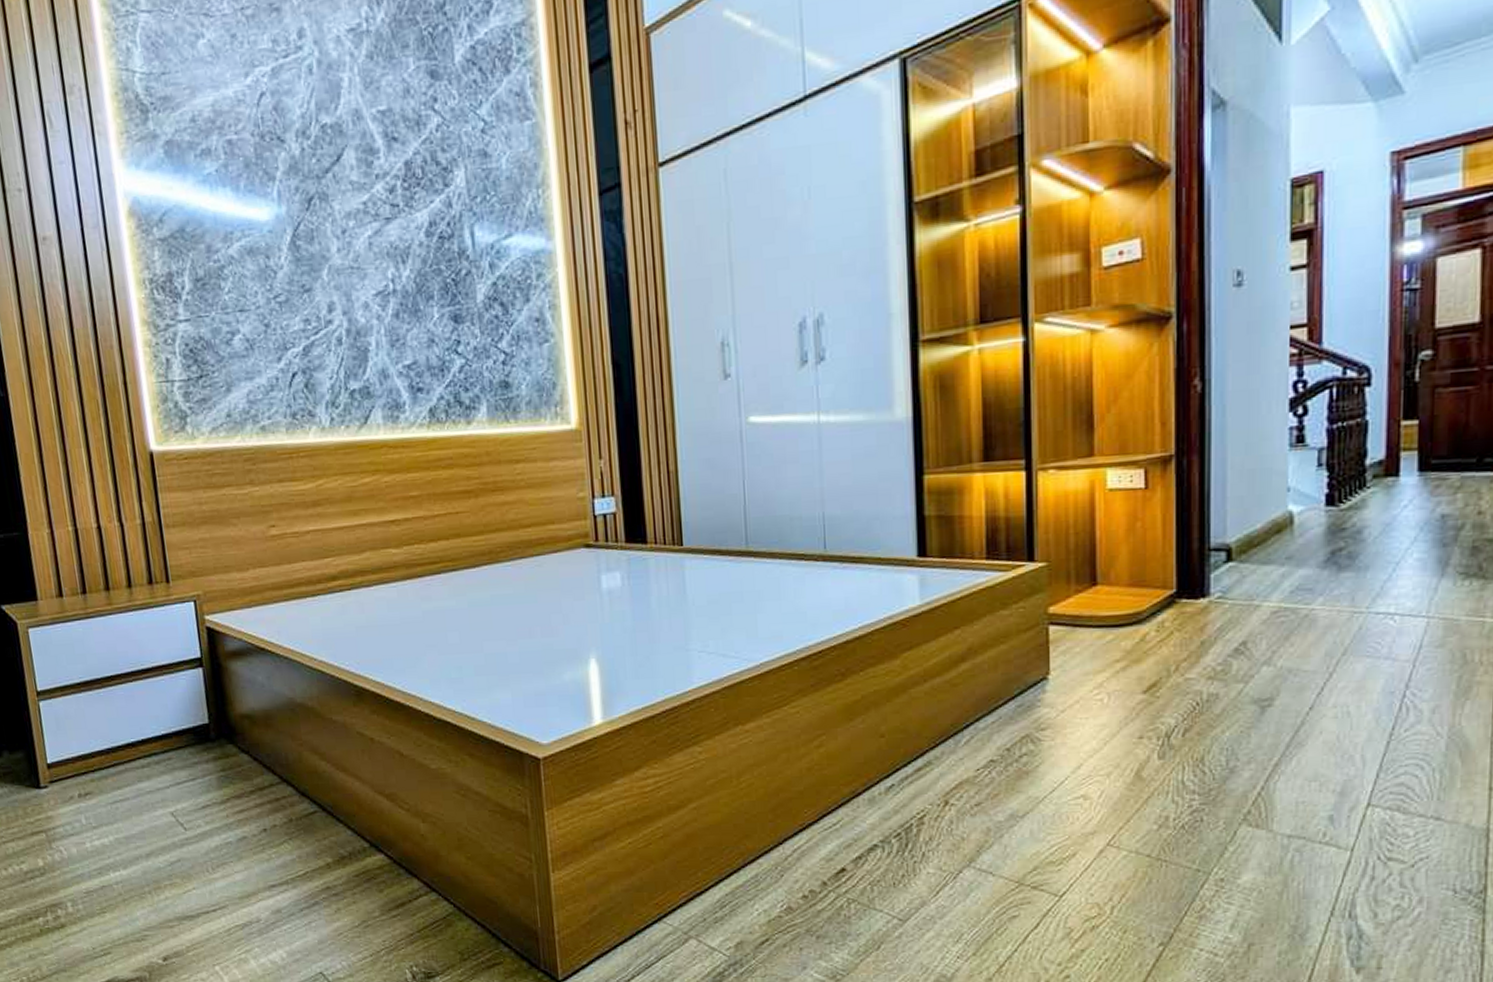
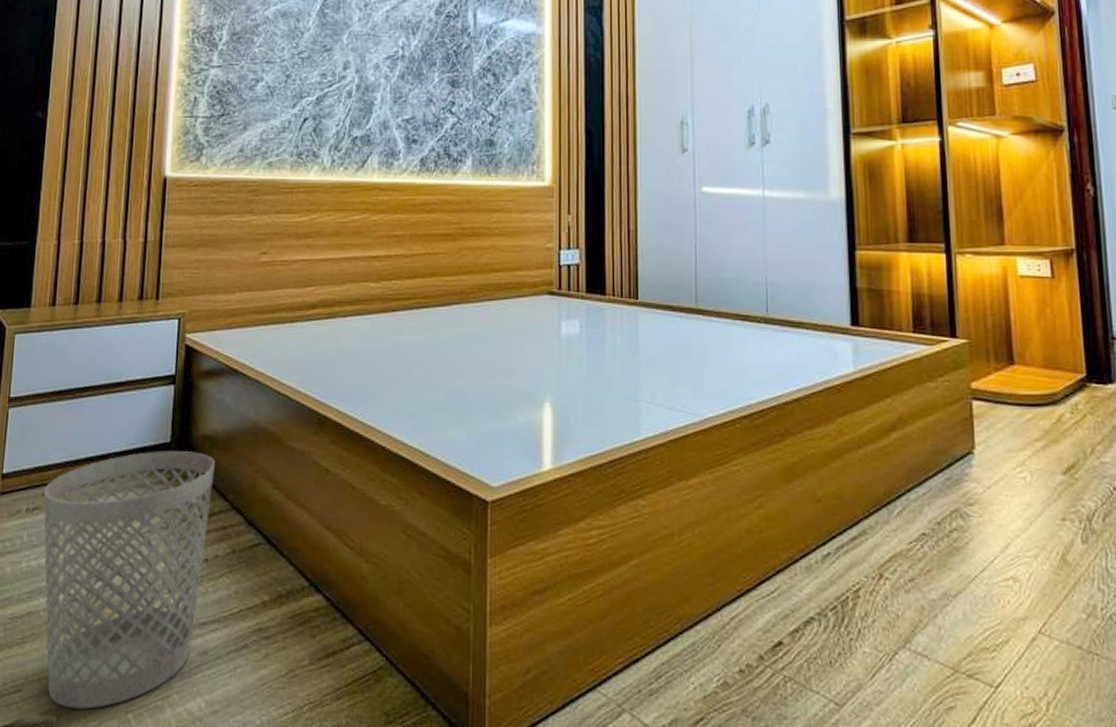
wastebasket: none [91,729,265,965] -> present [43,450,215,709]

